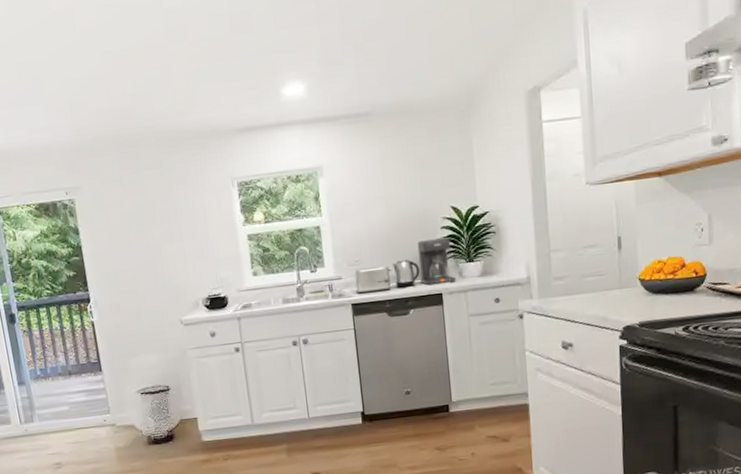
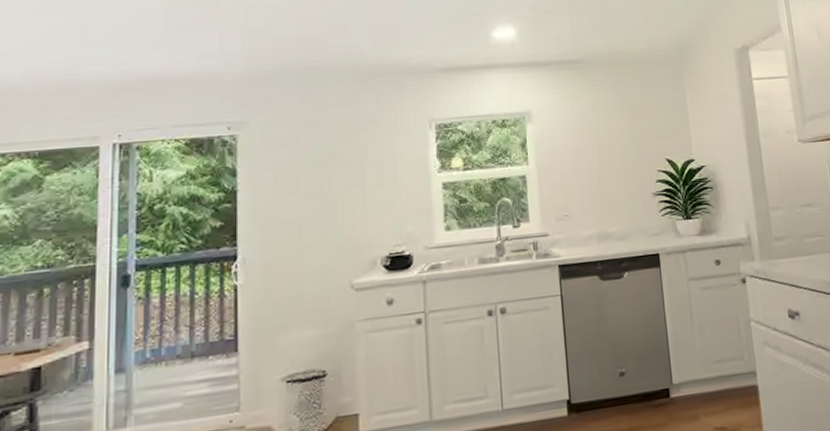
toaster: present [353,265,392,294] -> none [561,220,604,254]
kettle: present [393,258,420,289] -> none [605,214,635,248]
coffee maker: present [417,238,457,286] -> none [631,192,674,245]

